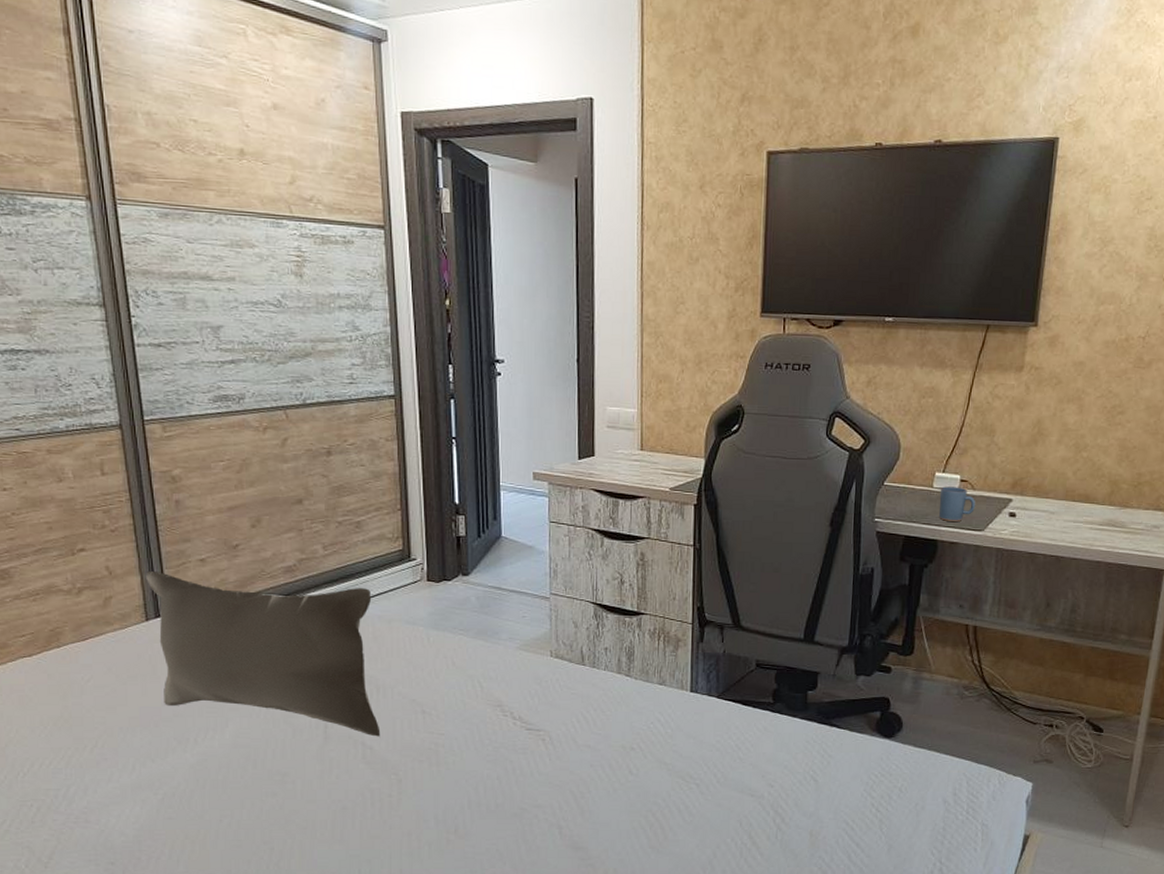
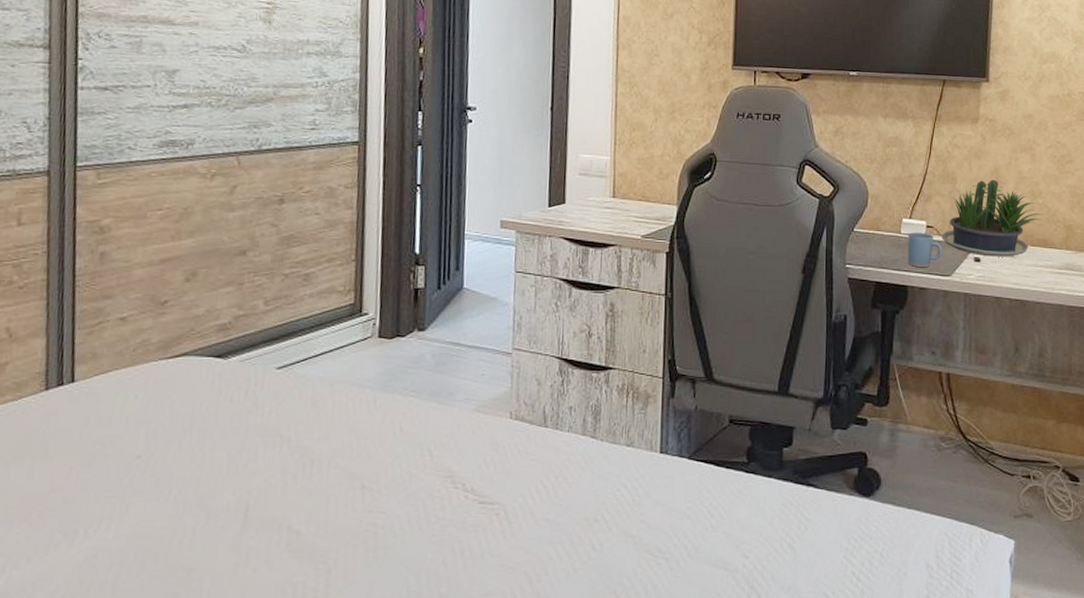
cushion: present [146,571,381,737] -> none [53,333,315,519]
potted plant: none [975,431,1088,513] -> present [940,179,1044,257]

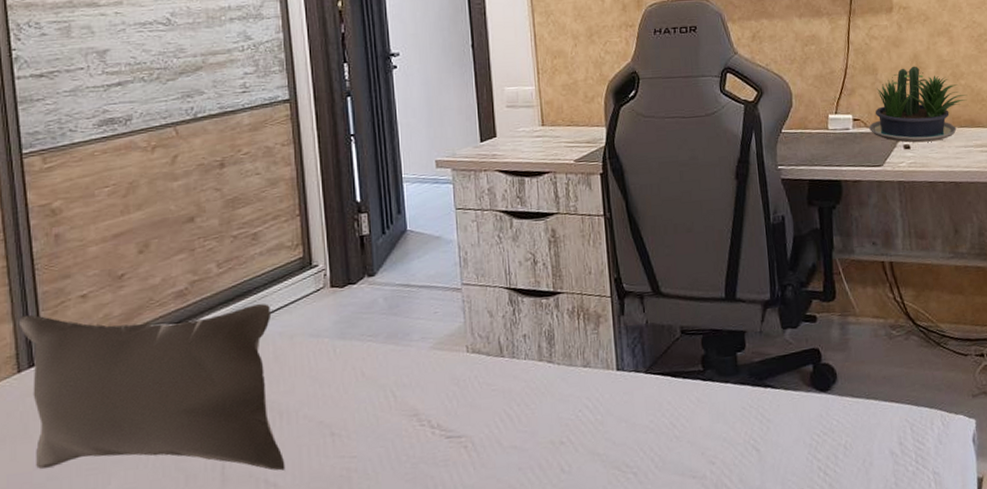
cushion: none [53,333,315,519] -> present [19,304,286,471]
mug: present [907,232,942,267] -> none [835,126,871,161]

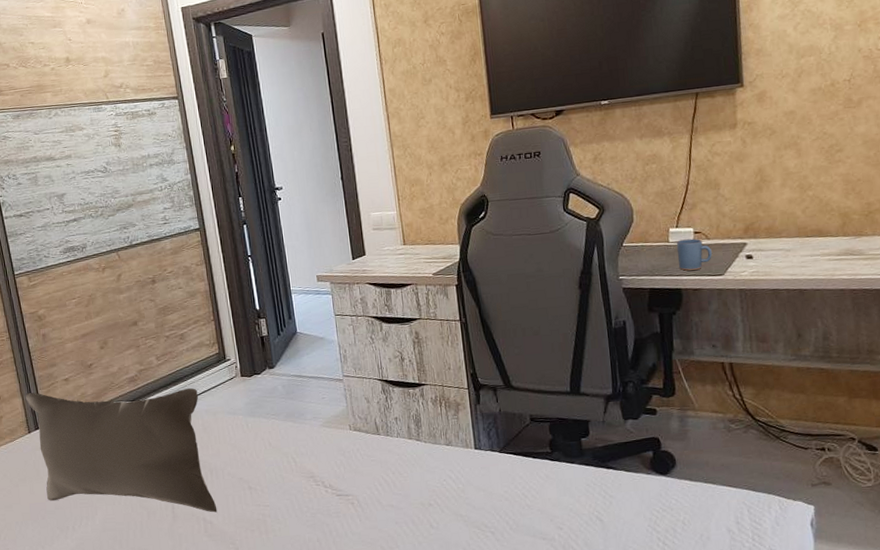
mug: none [835,126,871,161] -> present [676,238,712,271]
potted plant: present [868,66,968,143] -> none [709,179,816,253]

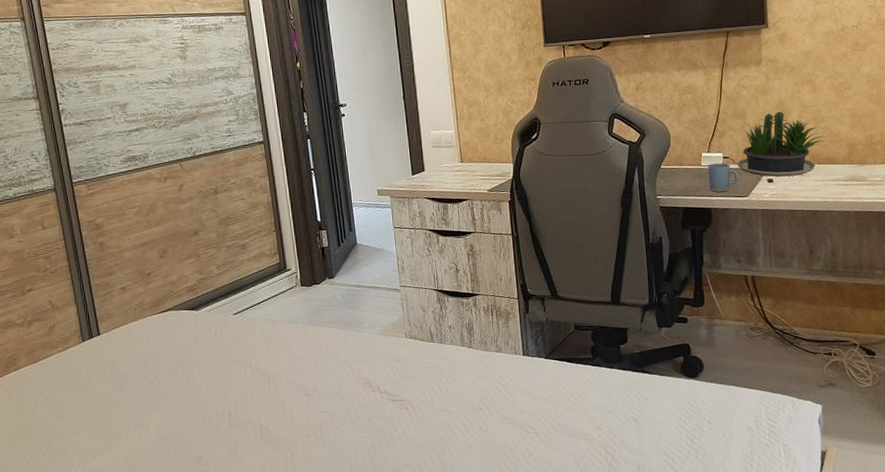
cushion: present [25,388,218,513] -> none [80,297,274,419]
potted plant: none [709,179,816,253] -> present [736,111,827,177]

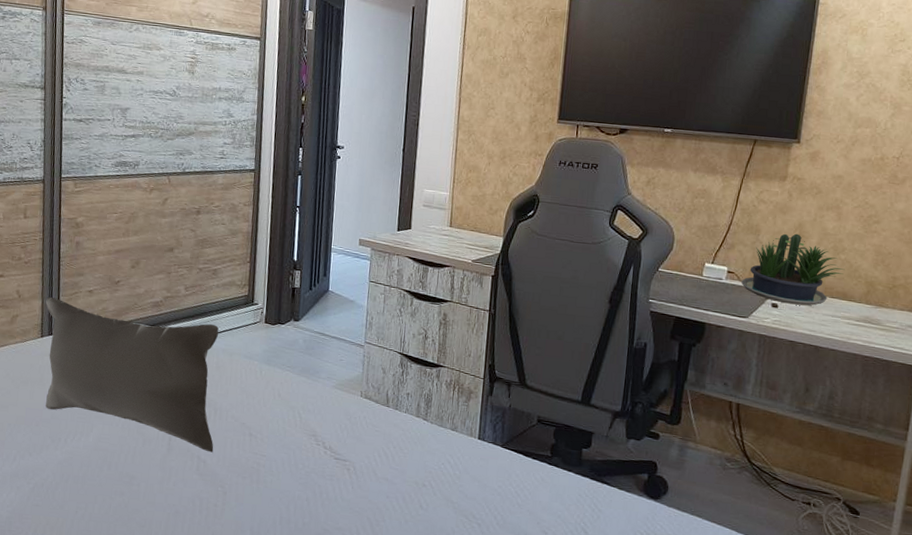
cushion: none [80,297,274,419] -> present [45,297,219,453]
mug: present [707,163,738,192] -> none [707,276,741,308]

